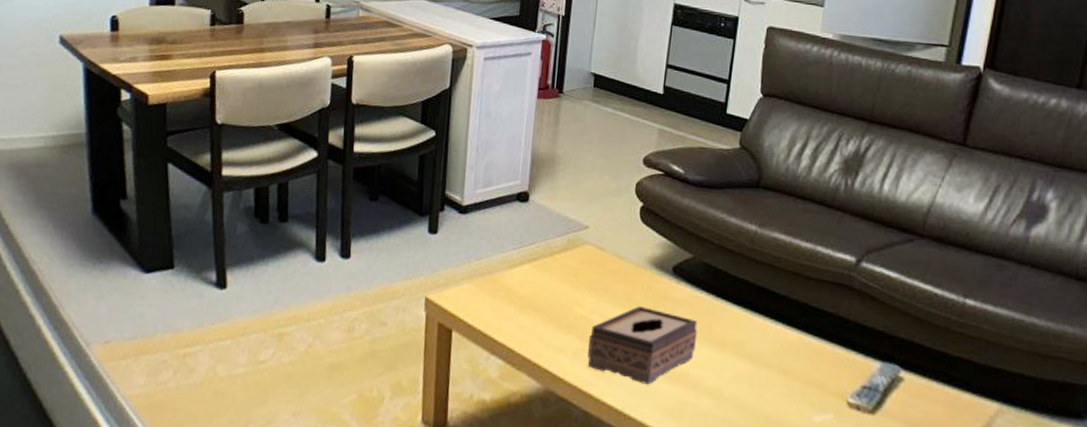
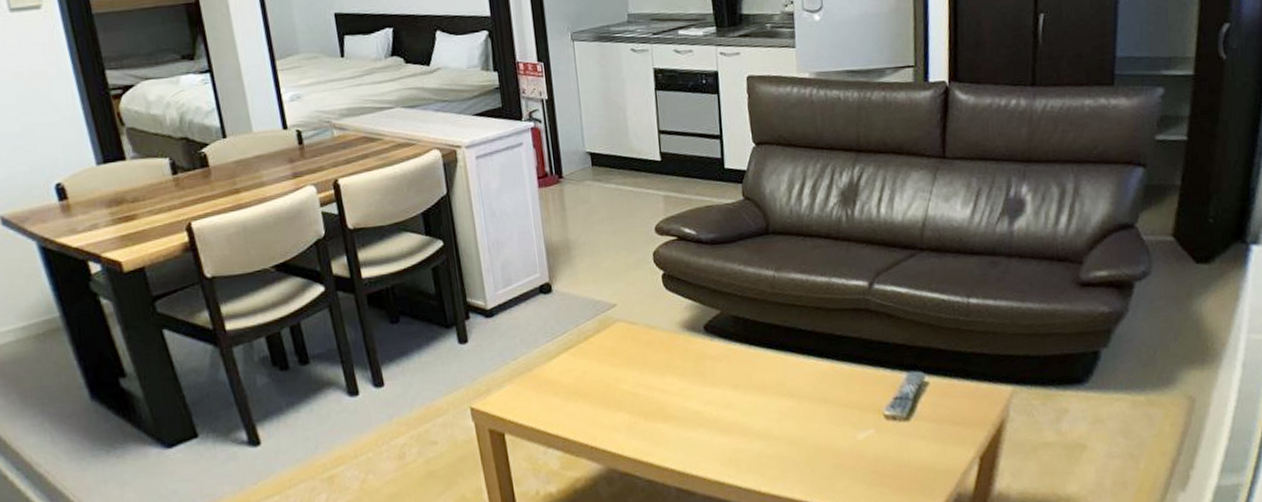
tissue box: present [588,306,698,385] -> none [639,369,740,442]

